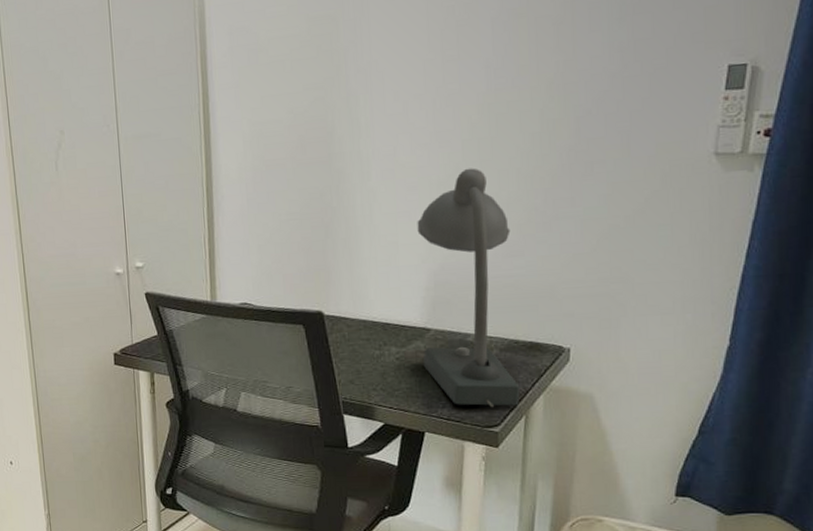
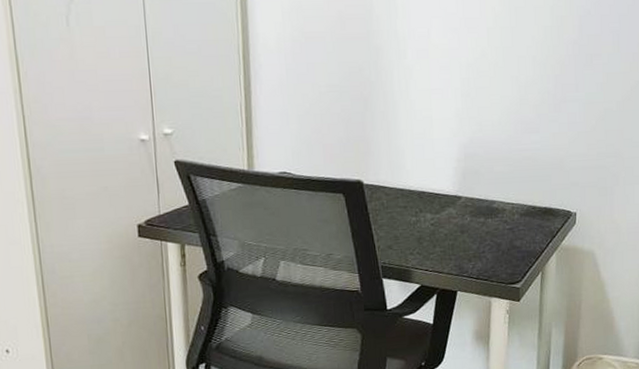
desk lamp: present [417,168,520,408] -> none [449,53,537,267]

